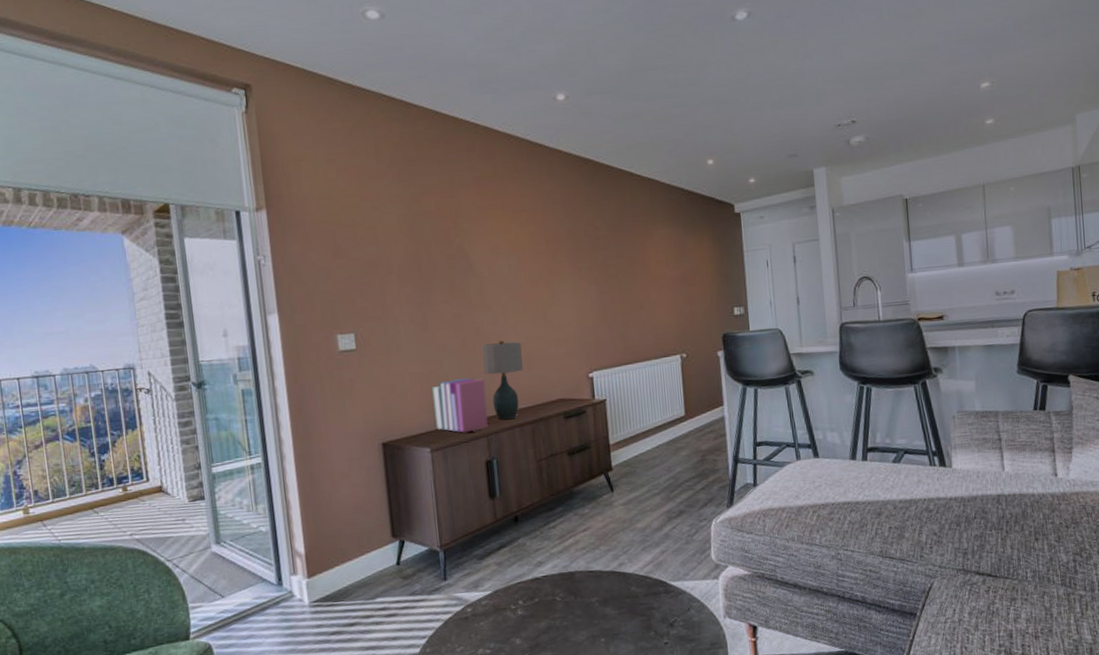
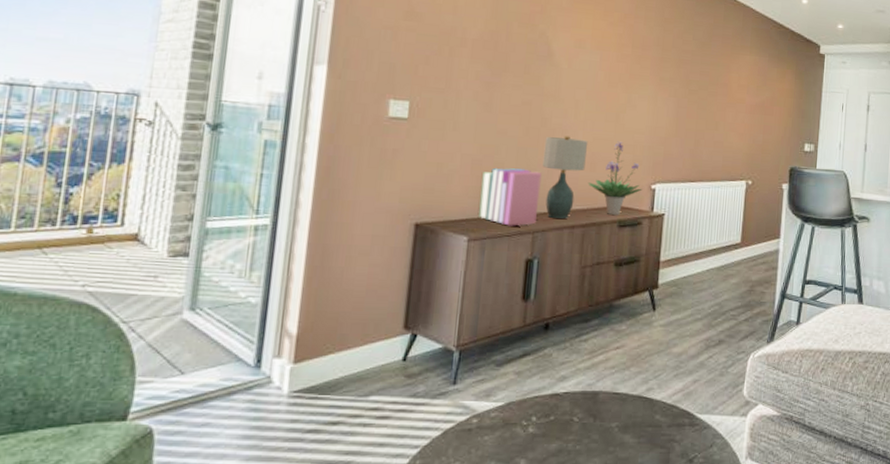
potted plant: none [528,337,581,409] -> present [587,141,643,216]

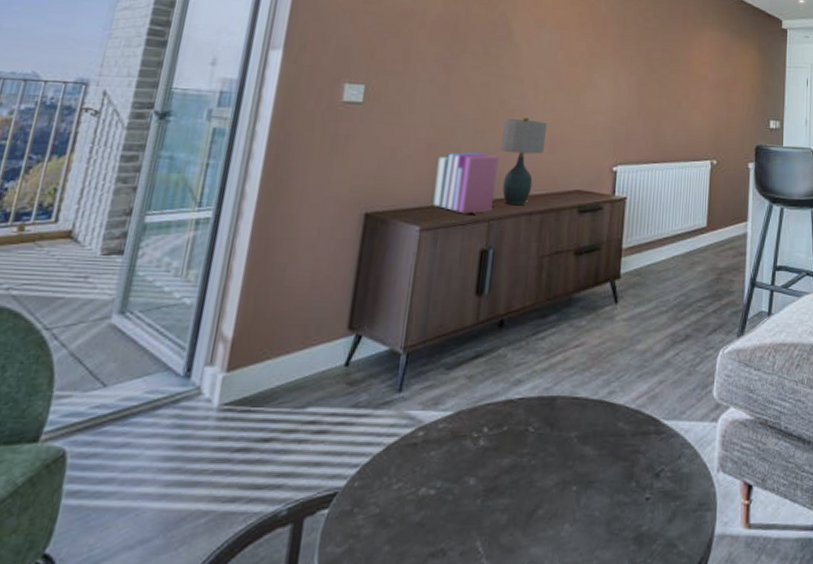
potted plant: present [587,141,643,216] -> none [546,121,604,201]

